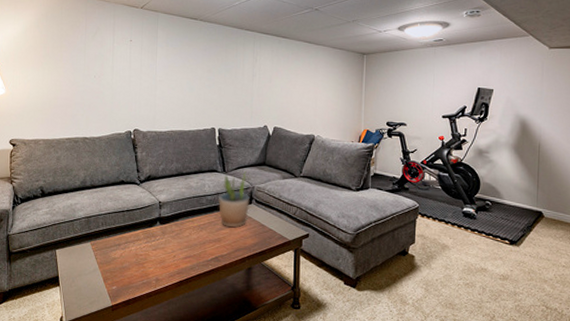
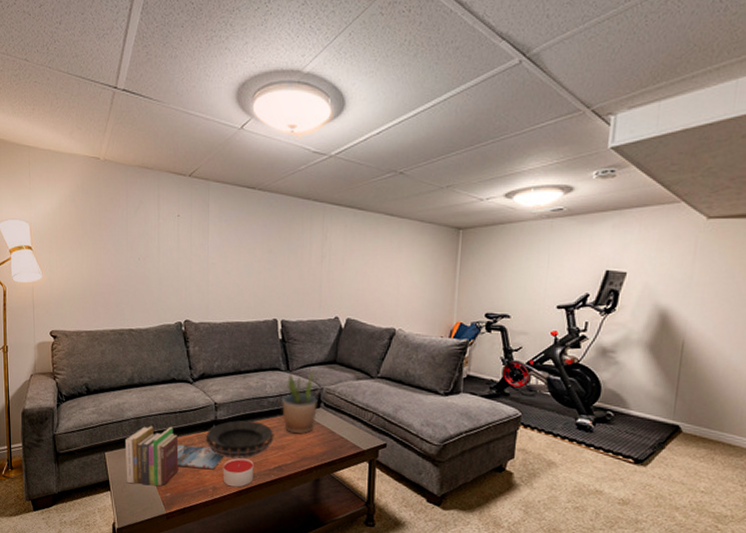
books: none [75,224,125,280] -> present [126,426,179,486]
magazine: none [124,240,167,262] -> present [177,444,224,469]
decorative bowl: none [150,217,212,252] -> present [205,420,274,460]
candle: none [165,251,193,278] -> present [223,458,254,488]

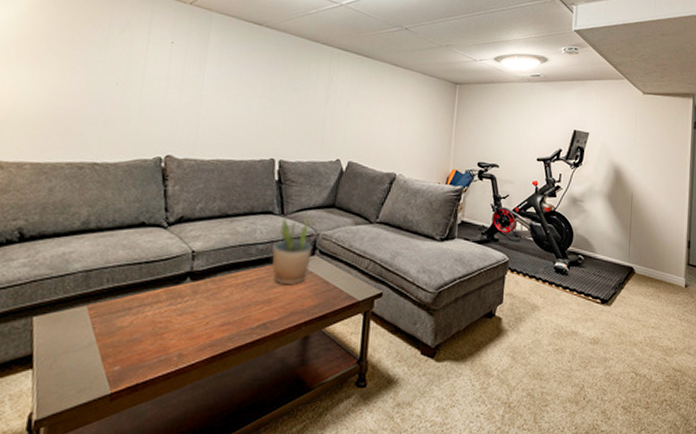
books: present [126,426,179,486] -> none [59,280,140,358]
magazine: present [177,444,224,469] -> none [134,302,197,331]
decorative bowl: present [205,420,274,460] -> none [175,271,261,318]
candle: present [223,458,254,488] -> none [192,316,233,352]

